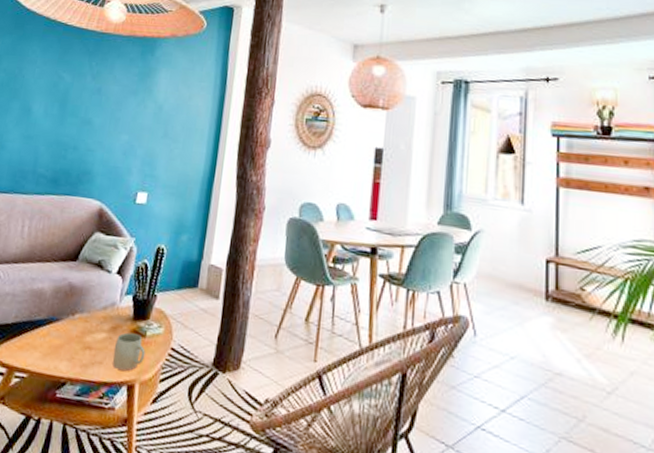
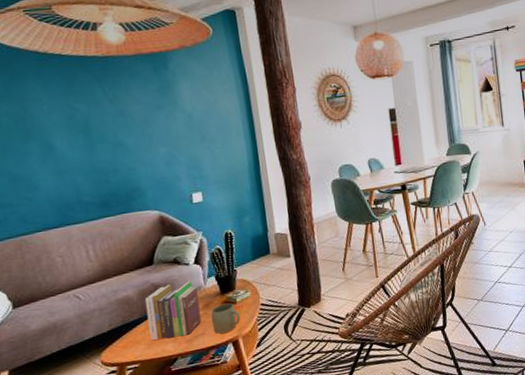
books: none [48,289,112,358] -> present [145,280,202,341]

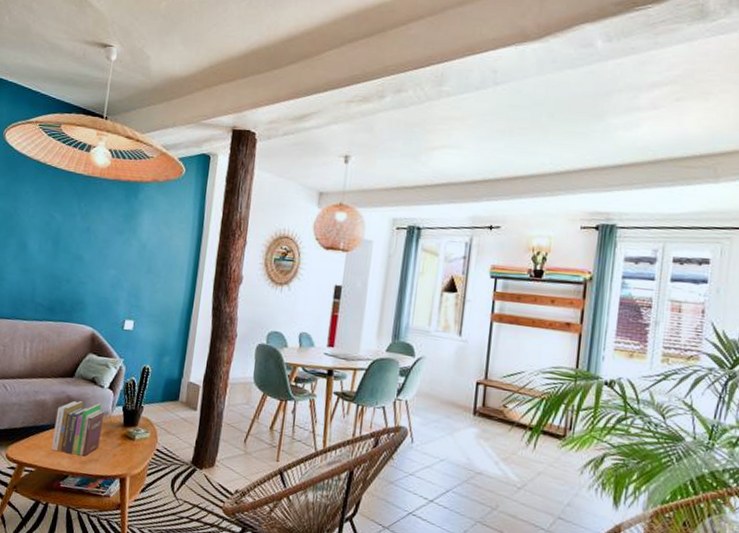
mug: present [211,303,241,334] -> none [107,436,135,467]

